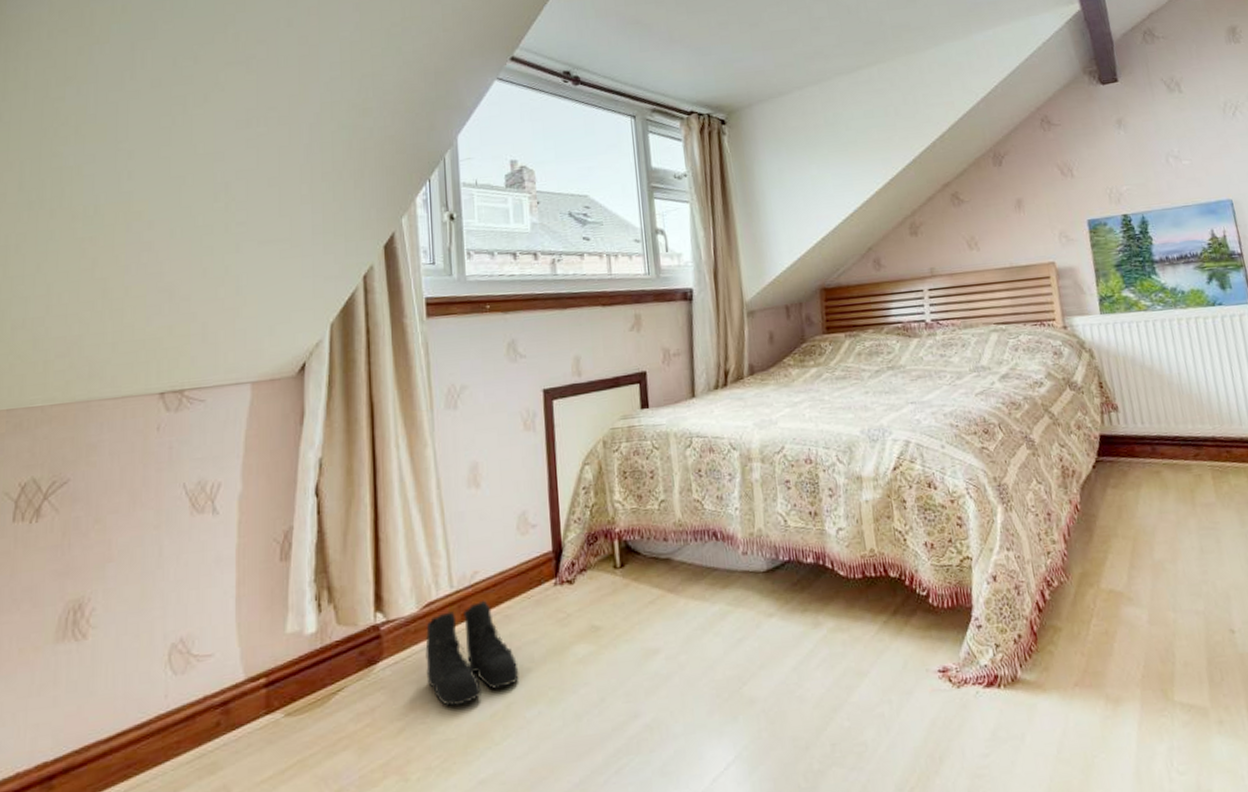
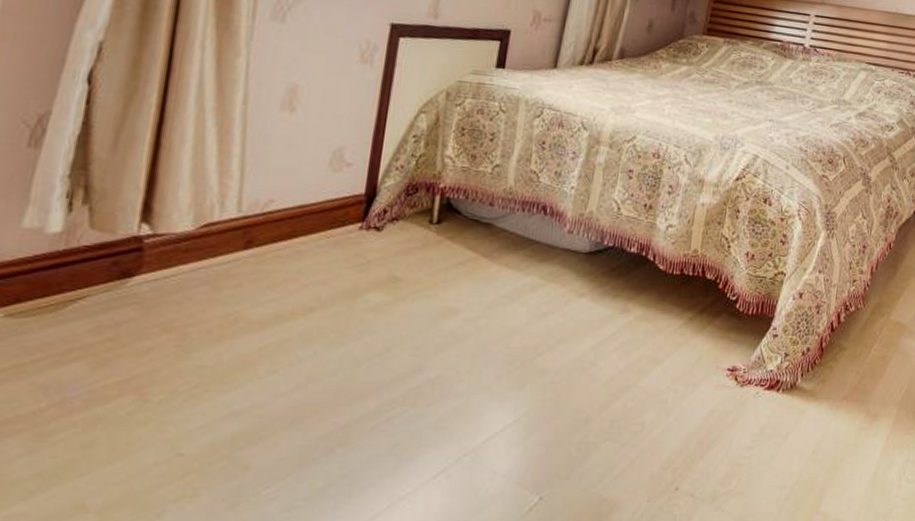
boots: present [425,600,519,706] -> none [190,231,302,335]

